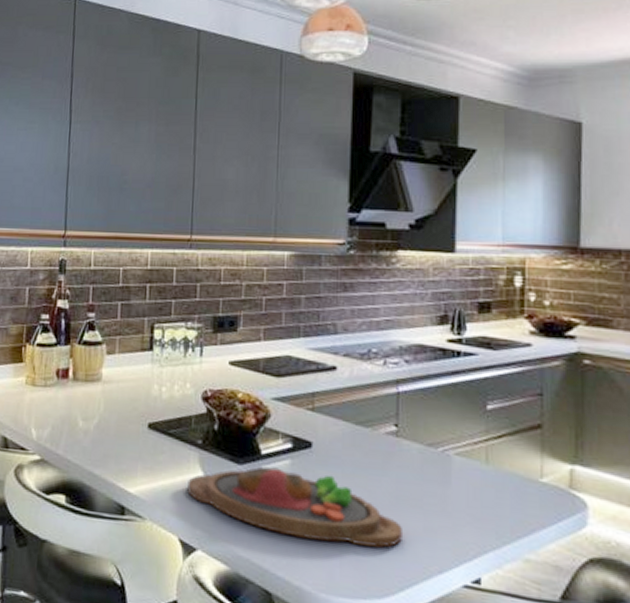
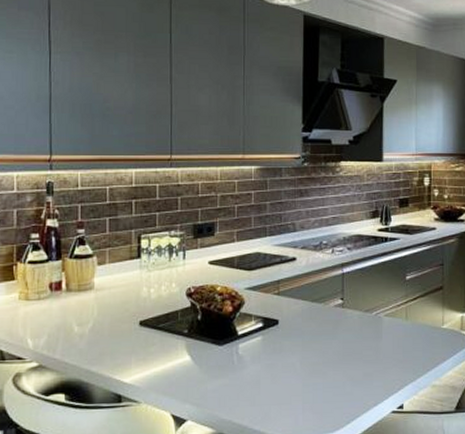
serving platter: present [187,466,402,548] -> none [177,344,348,397]

